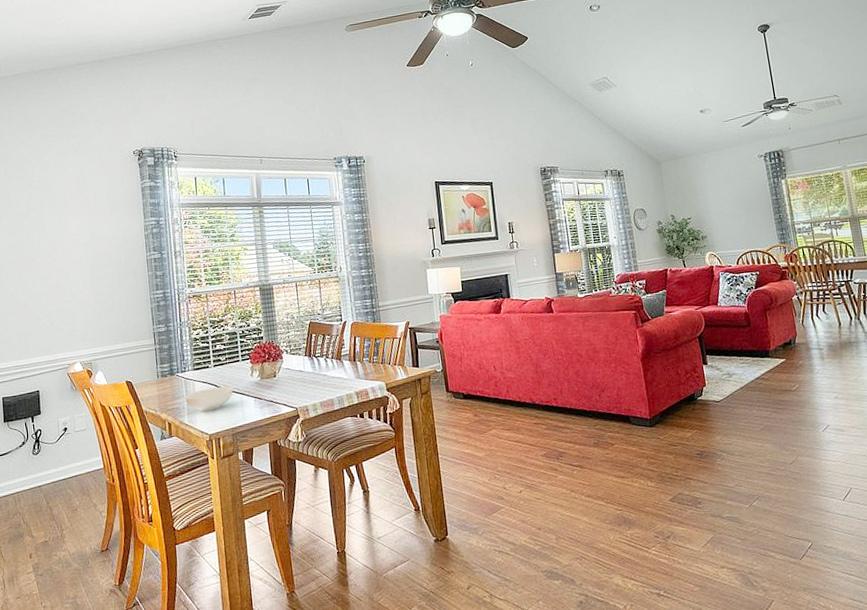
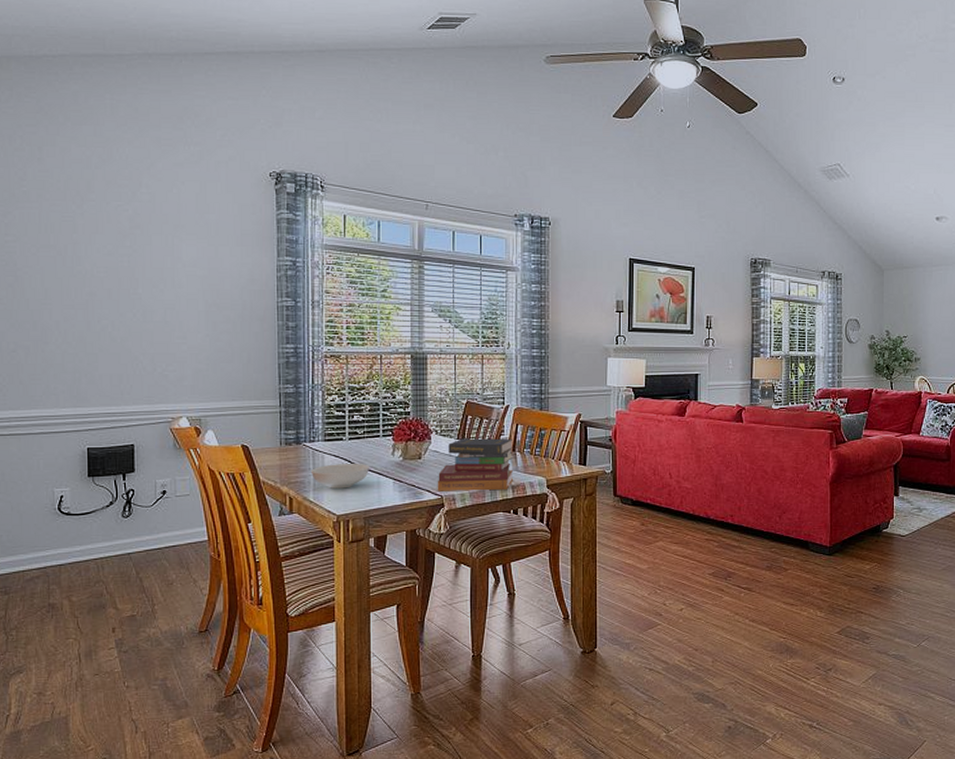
books: none [291,351,356,404] -> present [437,438,513,491]

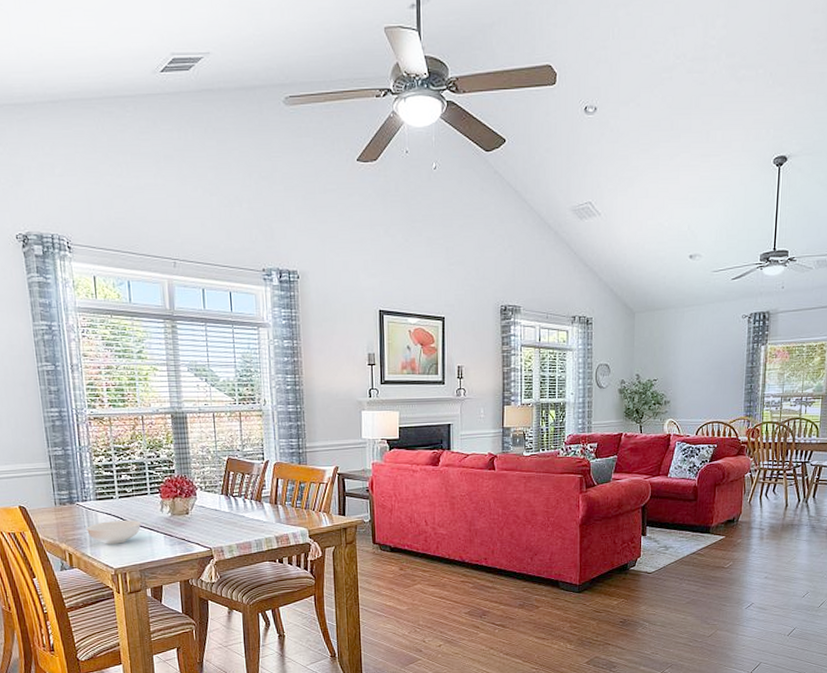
books: present [437,438,513,491] -> none [205,492,276,544]

